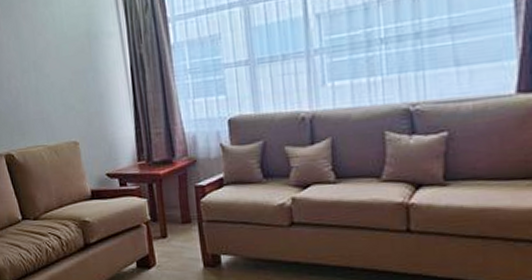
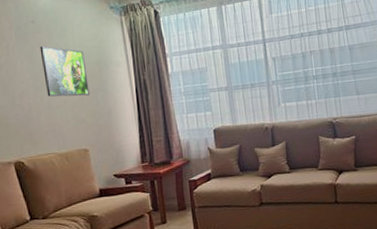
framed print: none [25,17,79,79] -> present [39,45,90,97]

